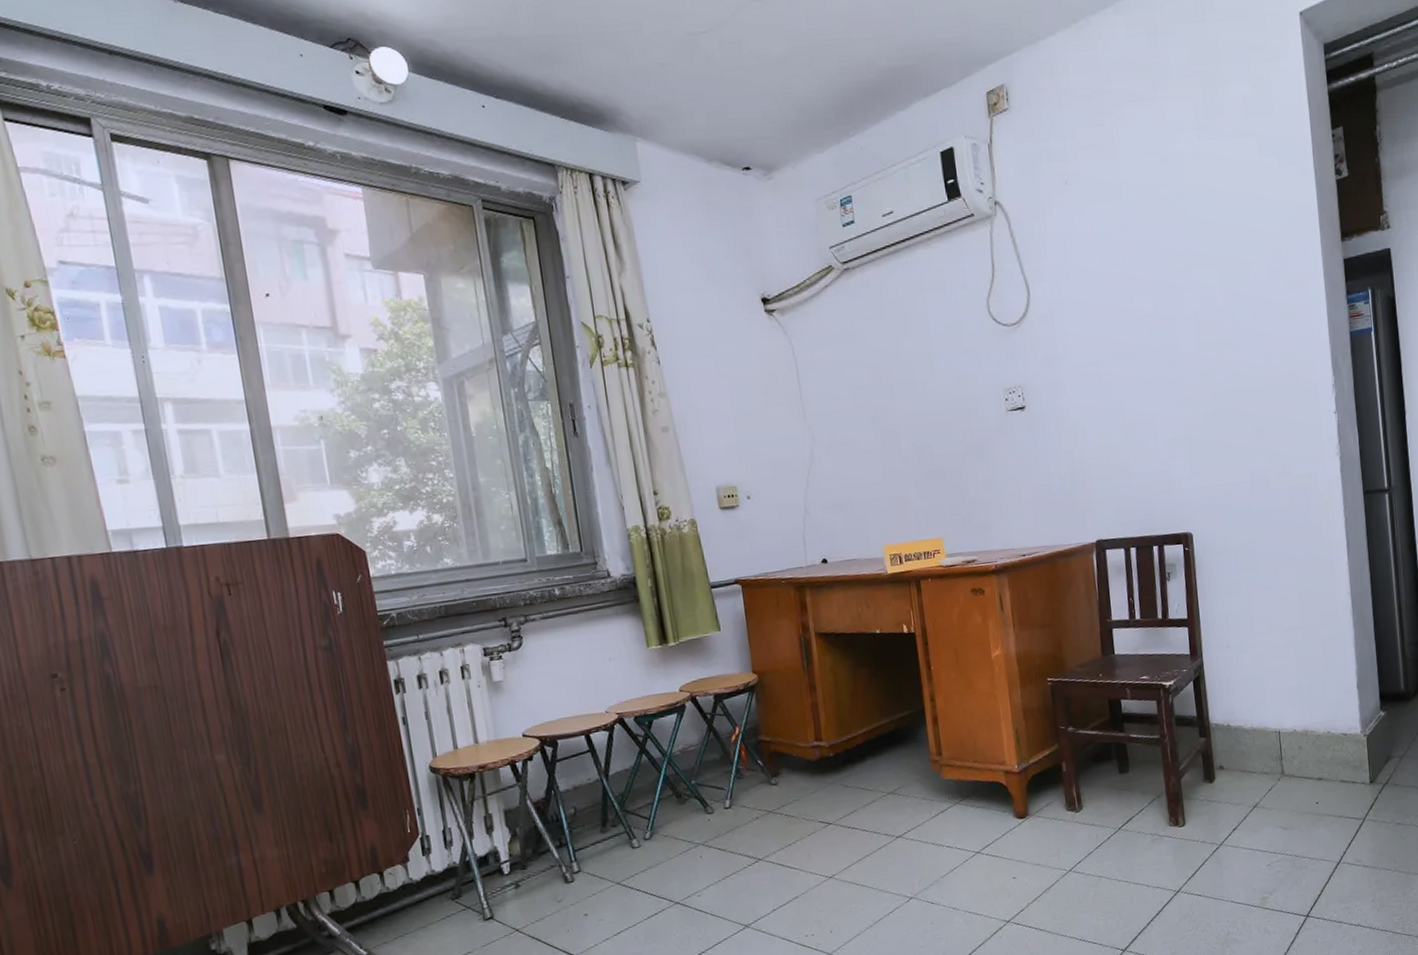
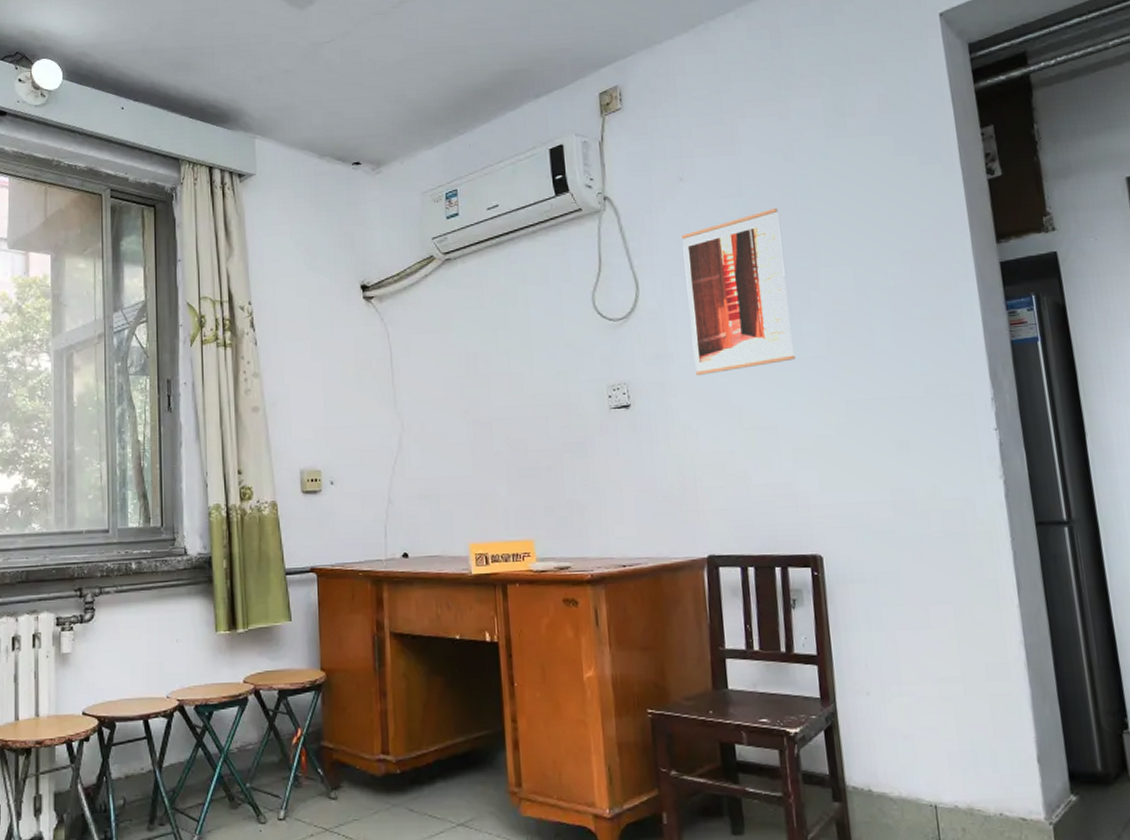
wall art: none [1067,211,1170,376] -> present [681,208,795,375]

